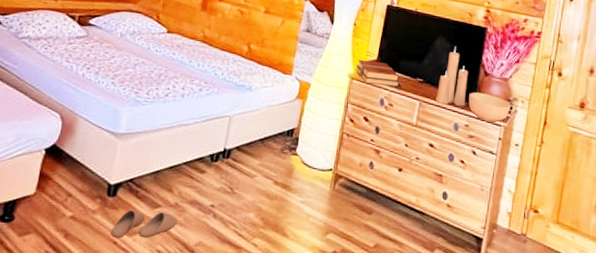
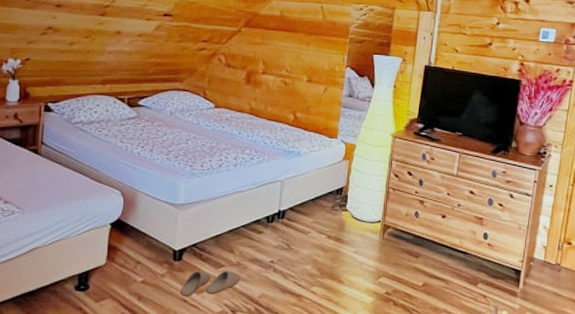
books: present [355,59,399,87] -> none [397,119,440,141]
candle: present [435,47,468,107] -> none [474,100,504,155]
bowl: present [468,92,512,124] -> none [505,141,546,168]

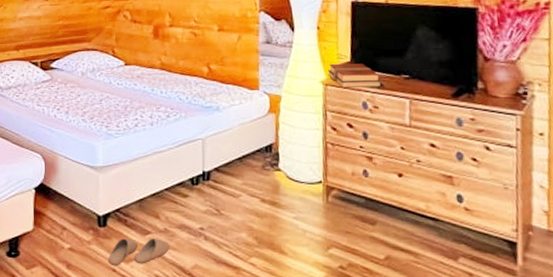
books: none [397,119,440,141] -> present [327,63,382,88]

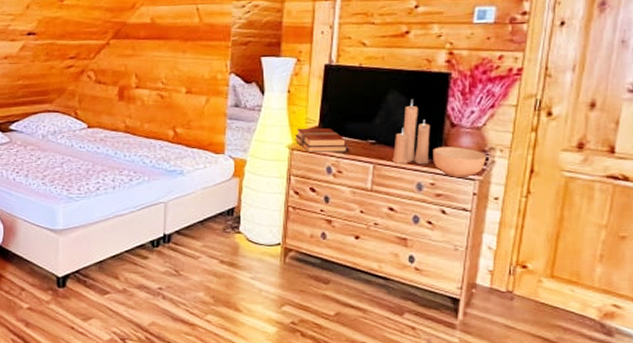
slippers: present [108,238,170,265] -> none [67,298,128,323]
candle: none [428,34,466,99] -> present [392,100,430,165]
bowl: none [469,81,526,114] -> present [433,147,487,179]

